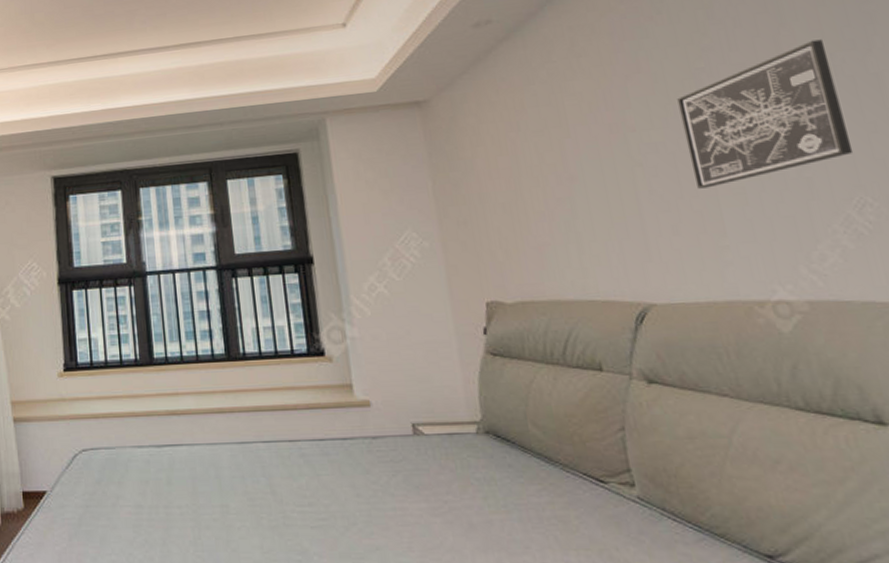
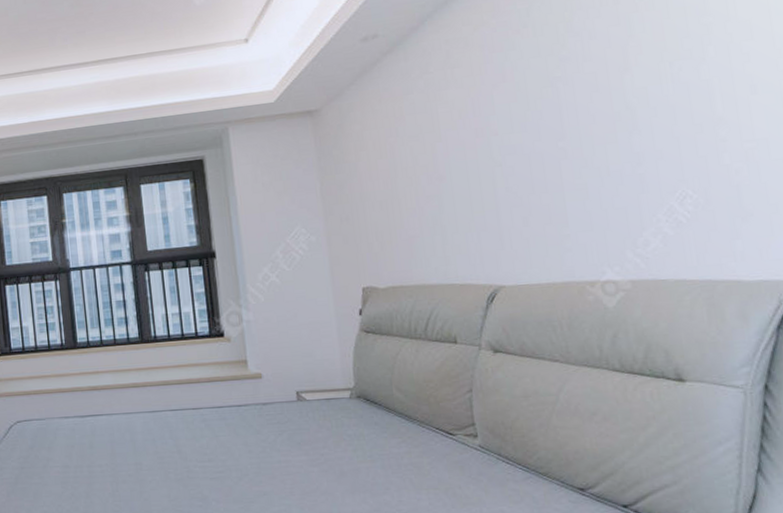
wall art: present [677,39,854,189] -> none [535,49,681,185]

